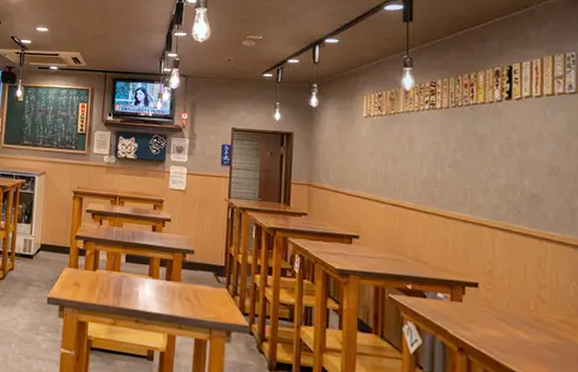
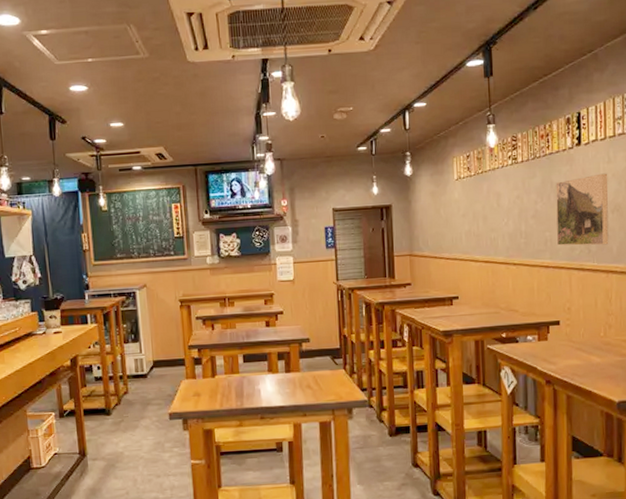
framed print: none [479,131,544,209] -> present [555,173,609,246]

